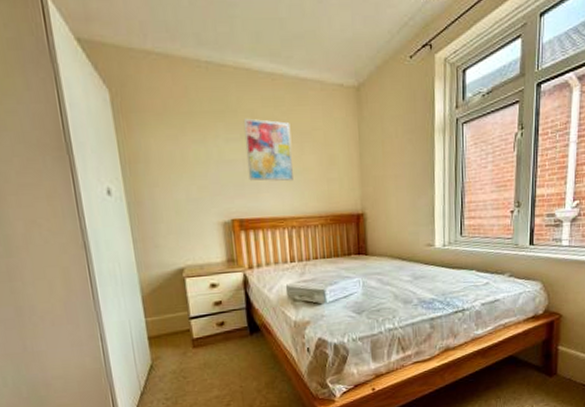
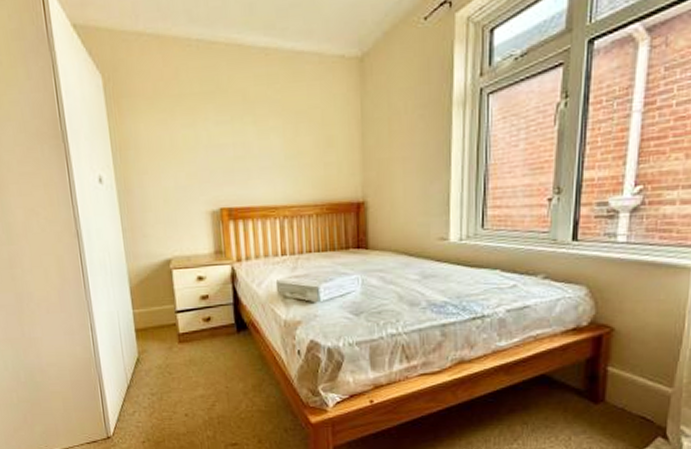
wall art: present [243,118,293,182] -> none [234,98,286,167]

